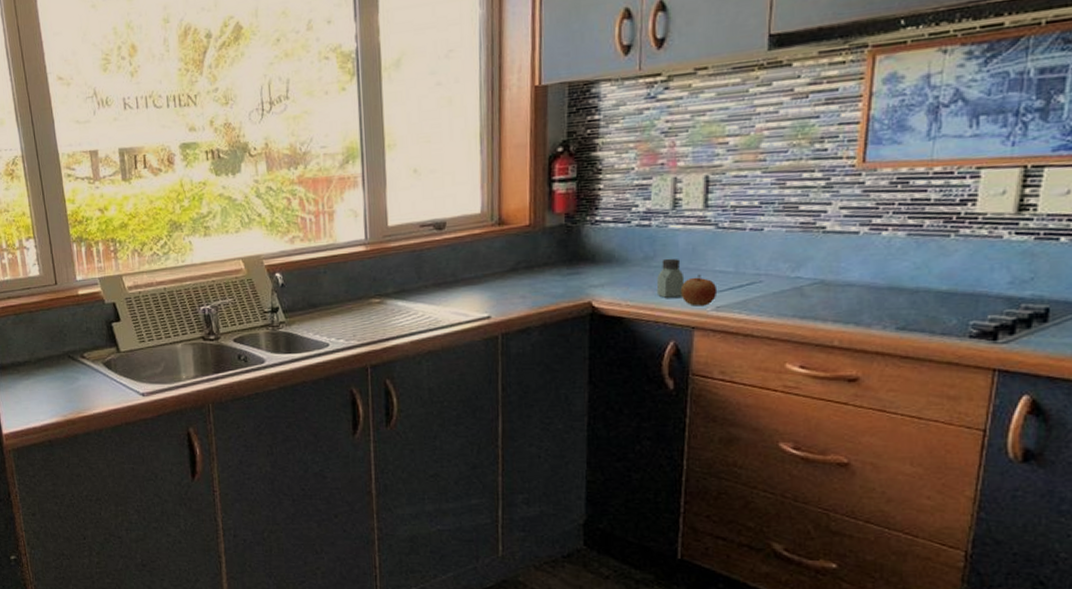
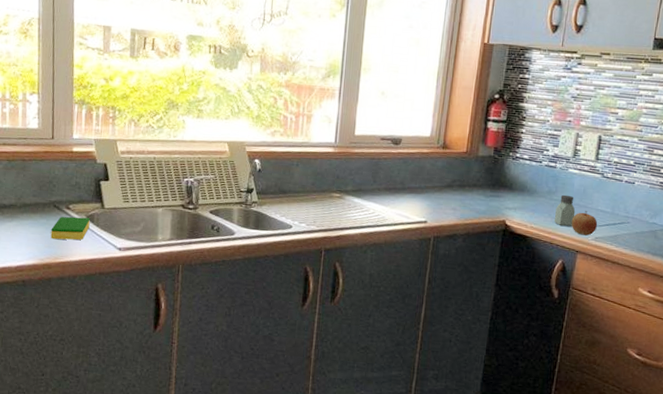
dish sponge: none [69,365,108,393] -> present [50,216,90,240]

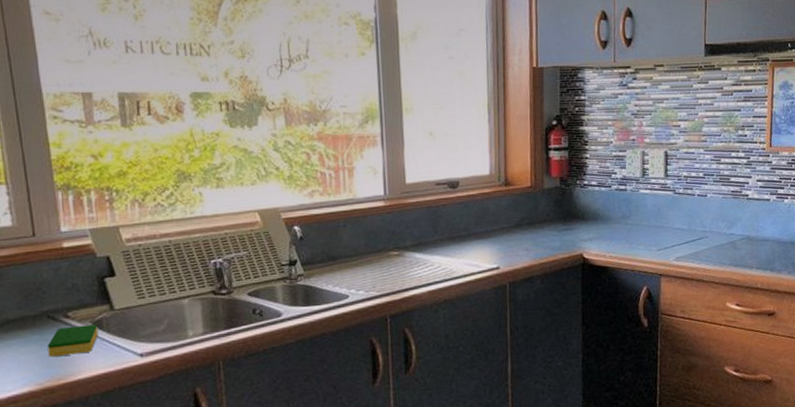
saltshaker: present [554,194,576,226] -> none [632,217,653,250]
apple: present [571,210,598,236] -> none [650,230,677,257]

